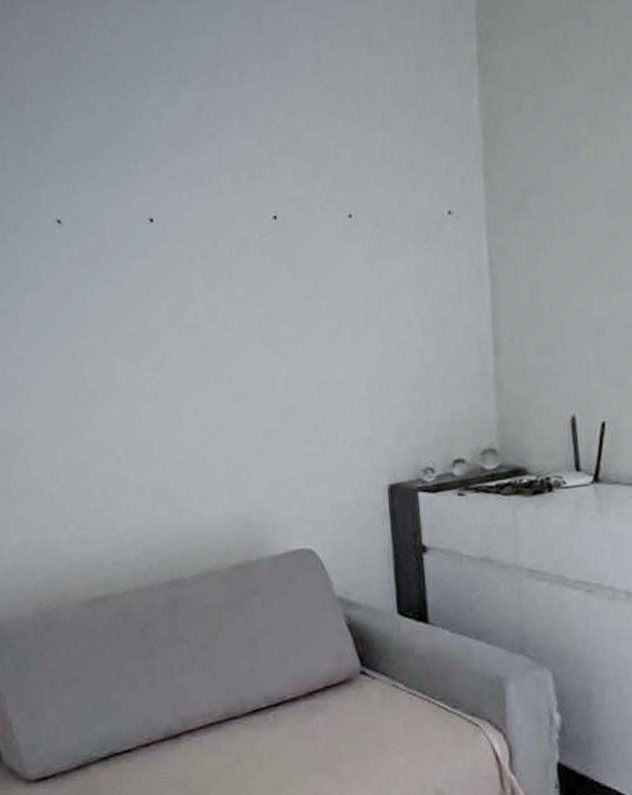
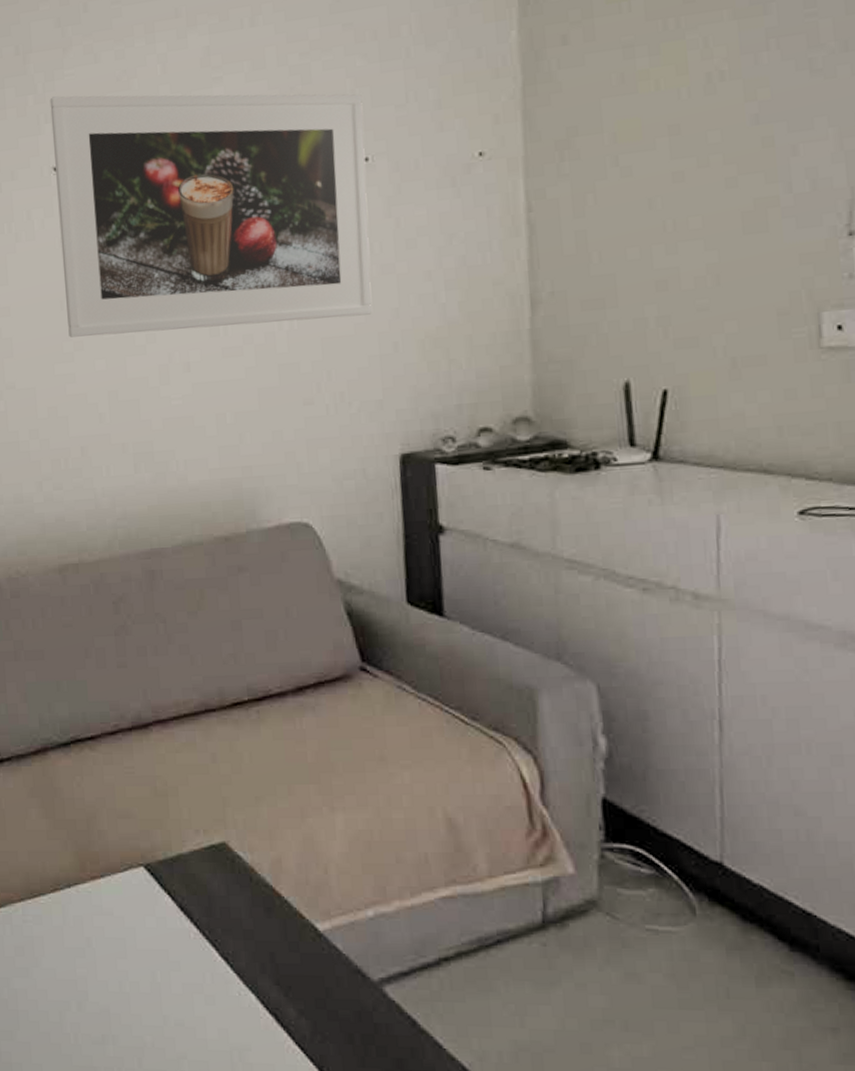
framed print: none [48,148,360,386] -> present [50,93,372,338]

